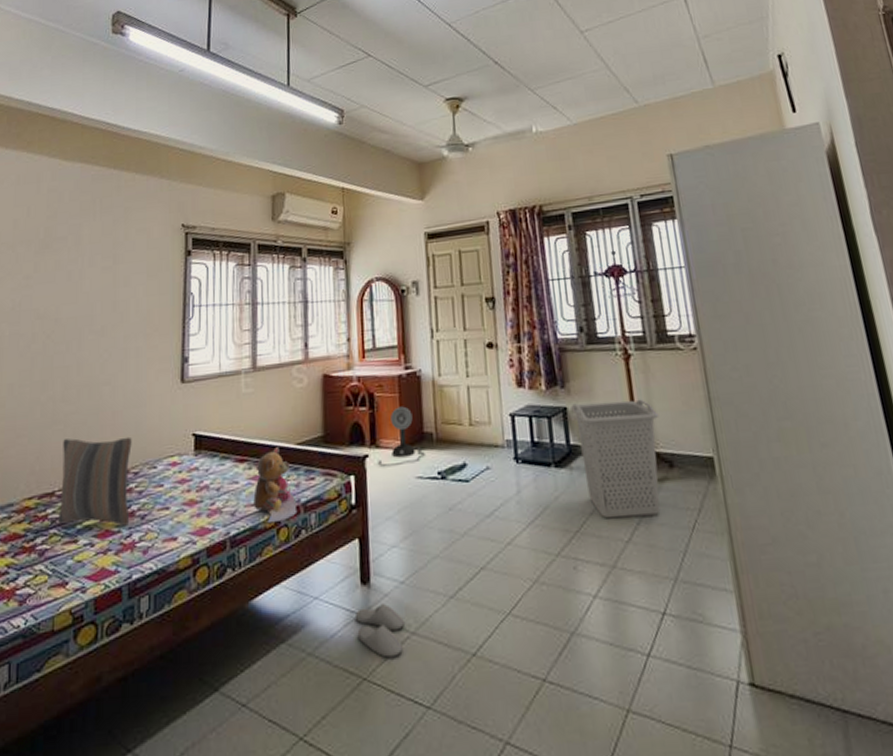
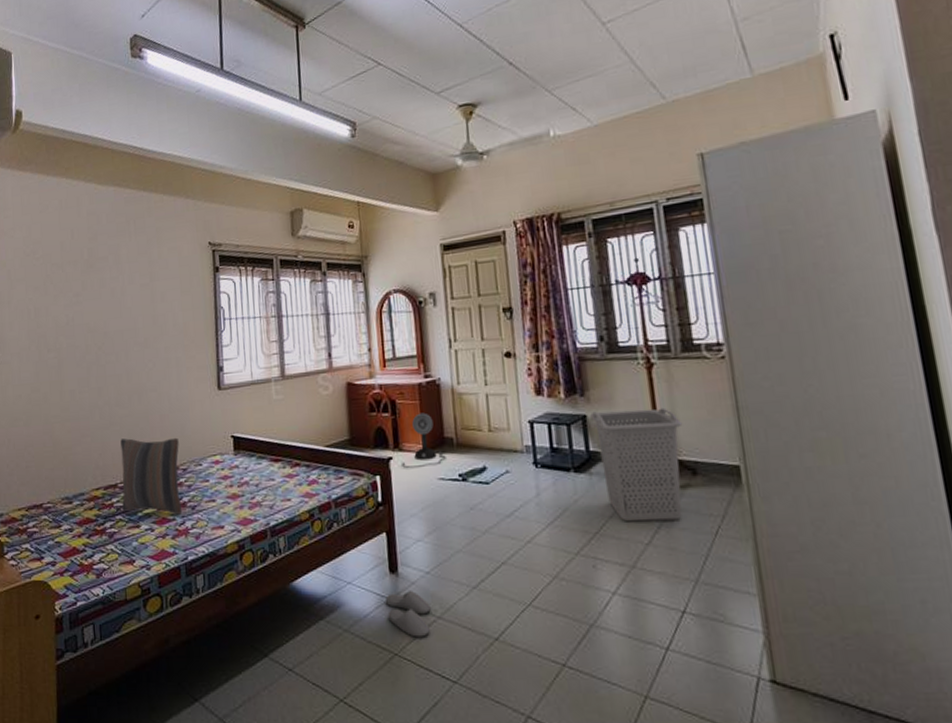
teddy bear: present [253,447,298,524] -> none [288,449,329,517]

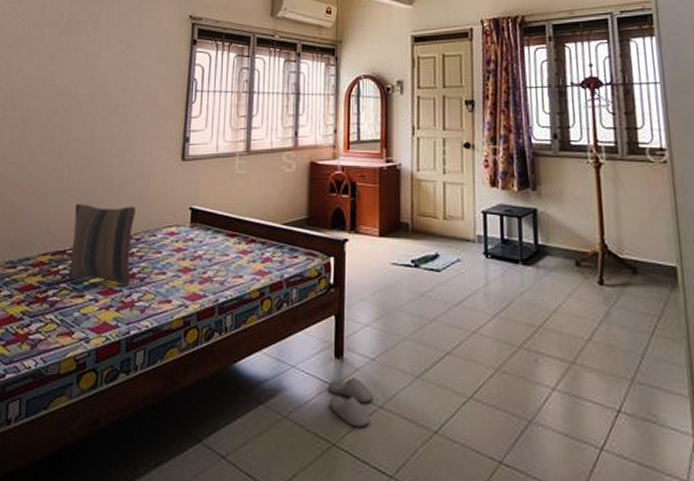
electric fan: present [402,412,446,469] -> none [357,196,400,252]
laundry basket: present [589,407,683,522] -> none [539,206,626,317]

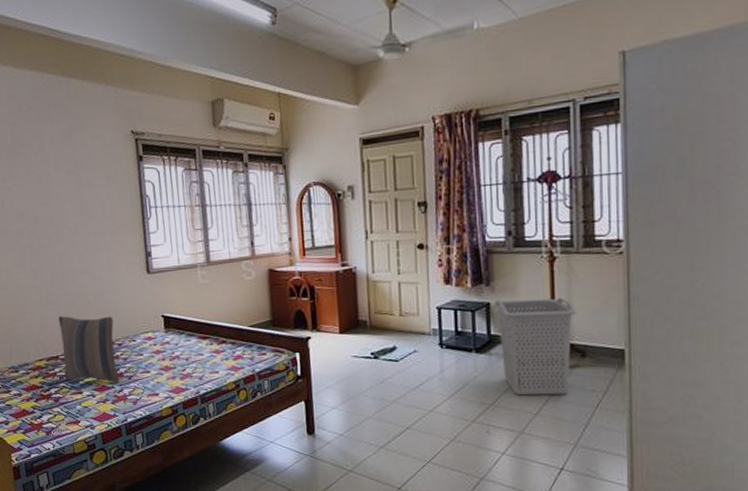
slippers: present [329,376,374,427] -> none [304,448,344,486]
laundry basket: none [539,206,626,317] -> present [493,297,577,396]

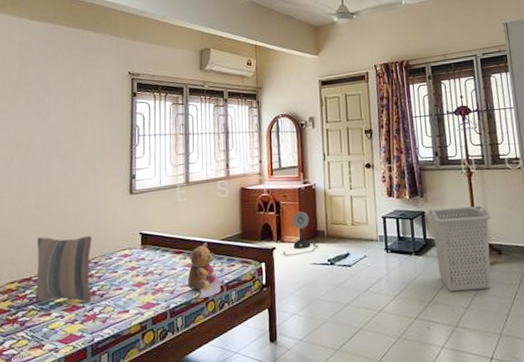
teddy bear: none [216,328,253,387] -> present [187,242,222,299]
electric fan: none [319,298,360,348] -> present [283,211,318,257]

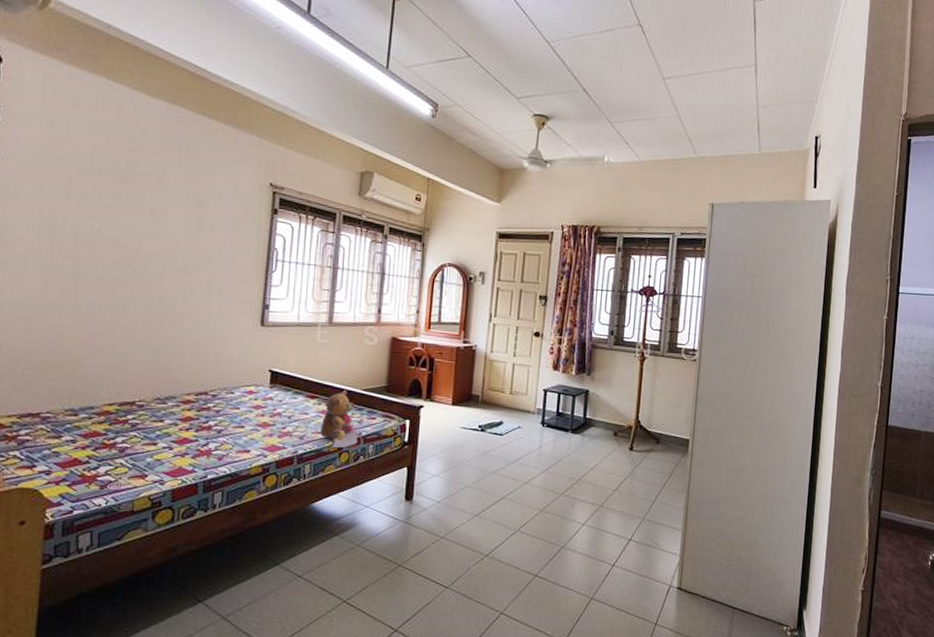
pillow: present [35,235,92,303] -> none [138,359,211,437]
electric fan: present [283,211,318,257] -> none [431,372,470,417]
laundry basket: present [426,205,492,292] -> none [591,388,657,474]

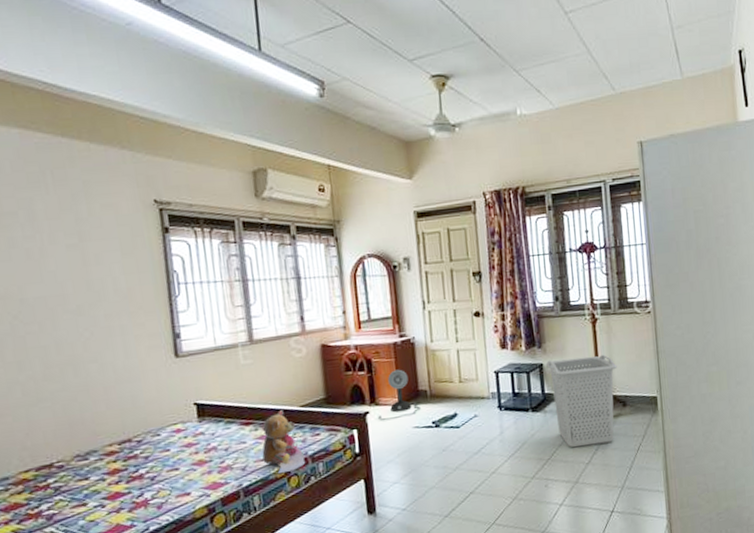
electric fan: none [431,372,470,417] -> present [378,369,420,421]
laundry basket: none [591,388,657,474] -> present [545,354,618,448]

